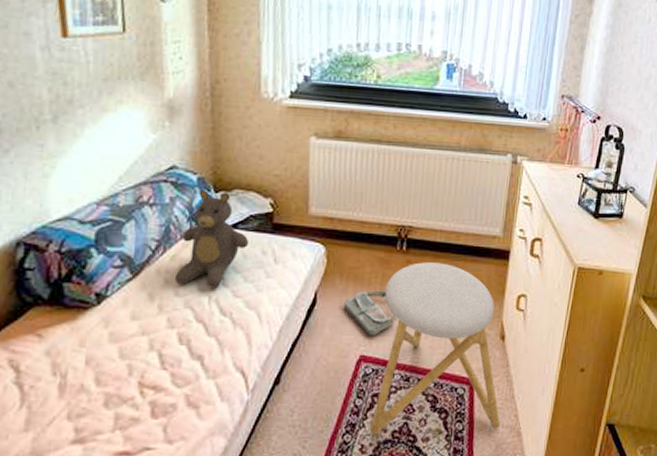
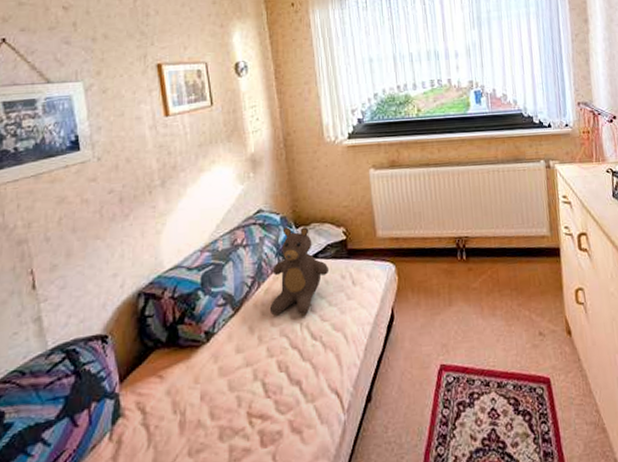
bag: present [344,290,395,336] -> none [418,299,466,345]
stool: present [370,262,501,436] -> none [453,267,584,446]

